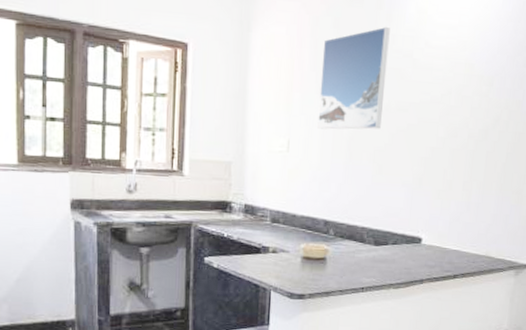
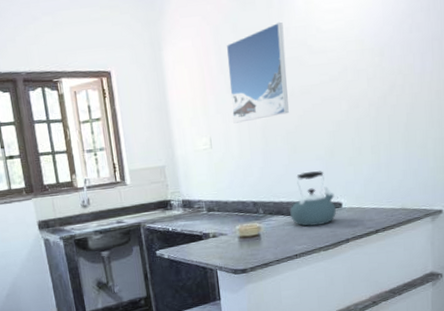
kettle: none [363,197,416,260] -> present [290,171,336,227]

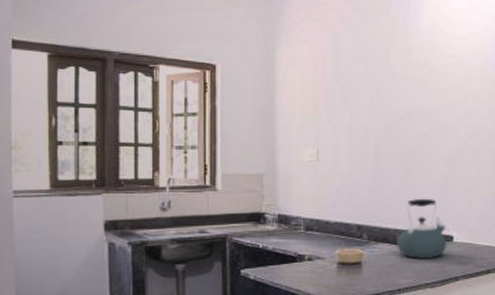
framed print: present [226,21,289,124] -> none [344,39,406,138]

